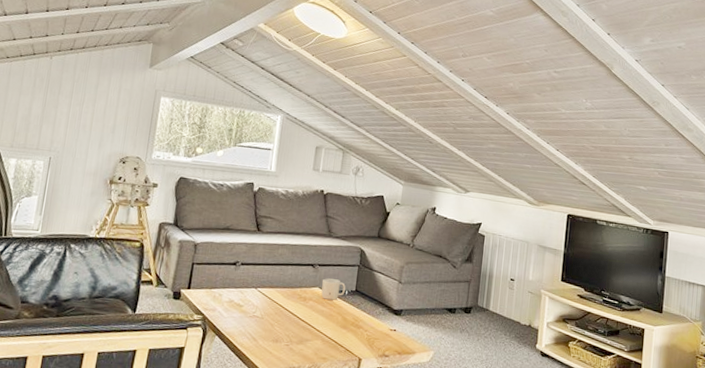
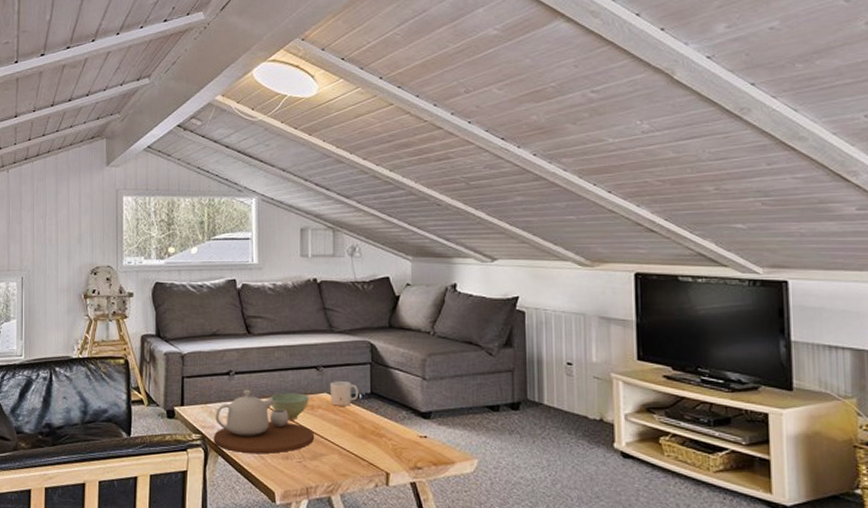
tea set: none [213,279,303,337] -> present [213,389,314,453]
bowl: none [268,284,304,309] -> present [269,393,310,420]

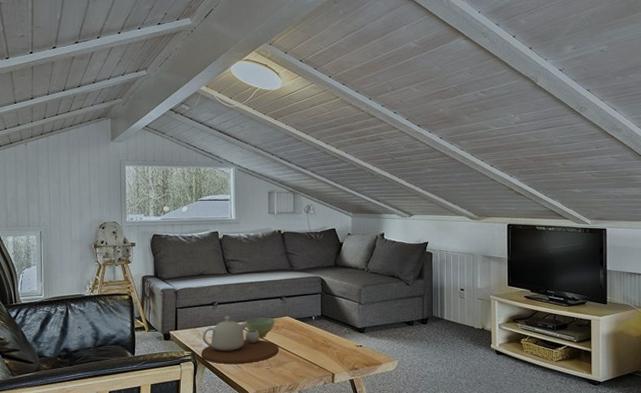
mug: present [330,381,359,406] -> none [291,307,313,326]

